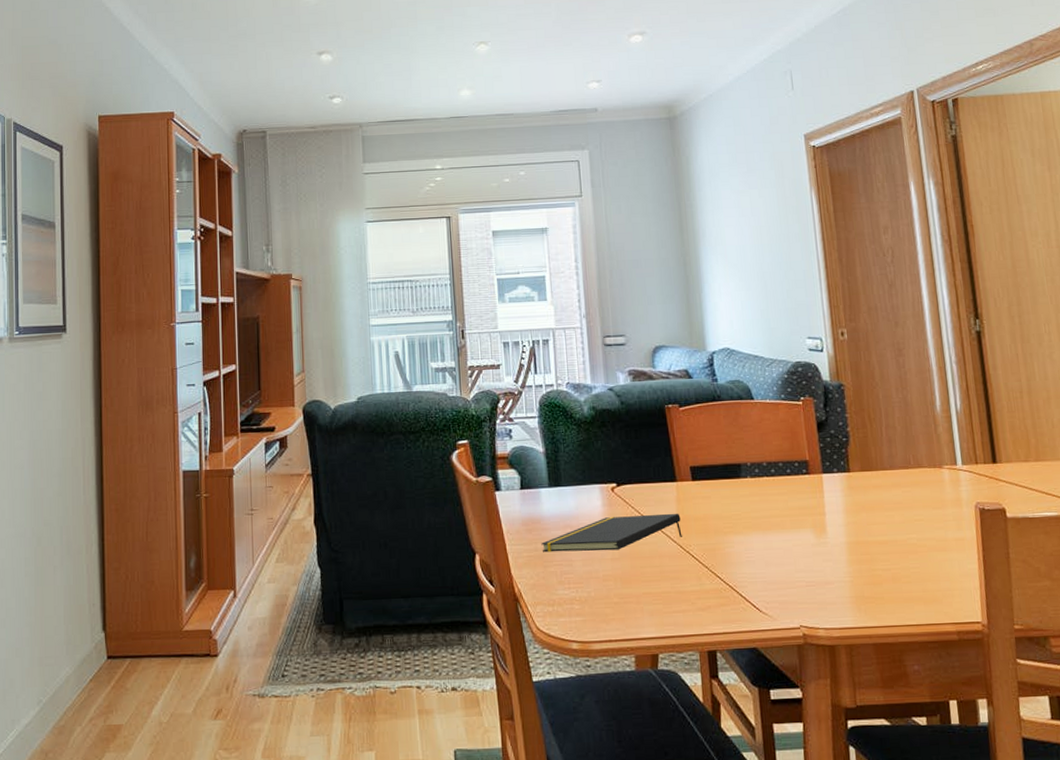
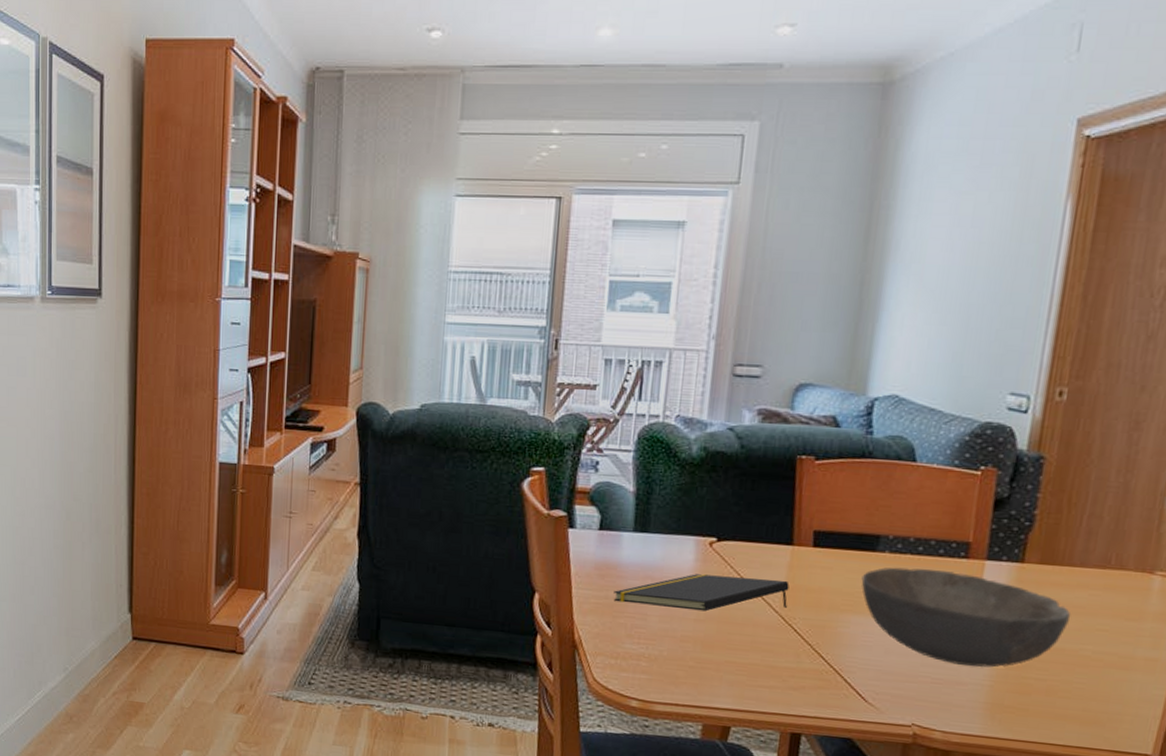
bowl: none [734,487,894,567] -> present [861,567,1071,668]

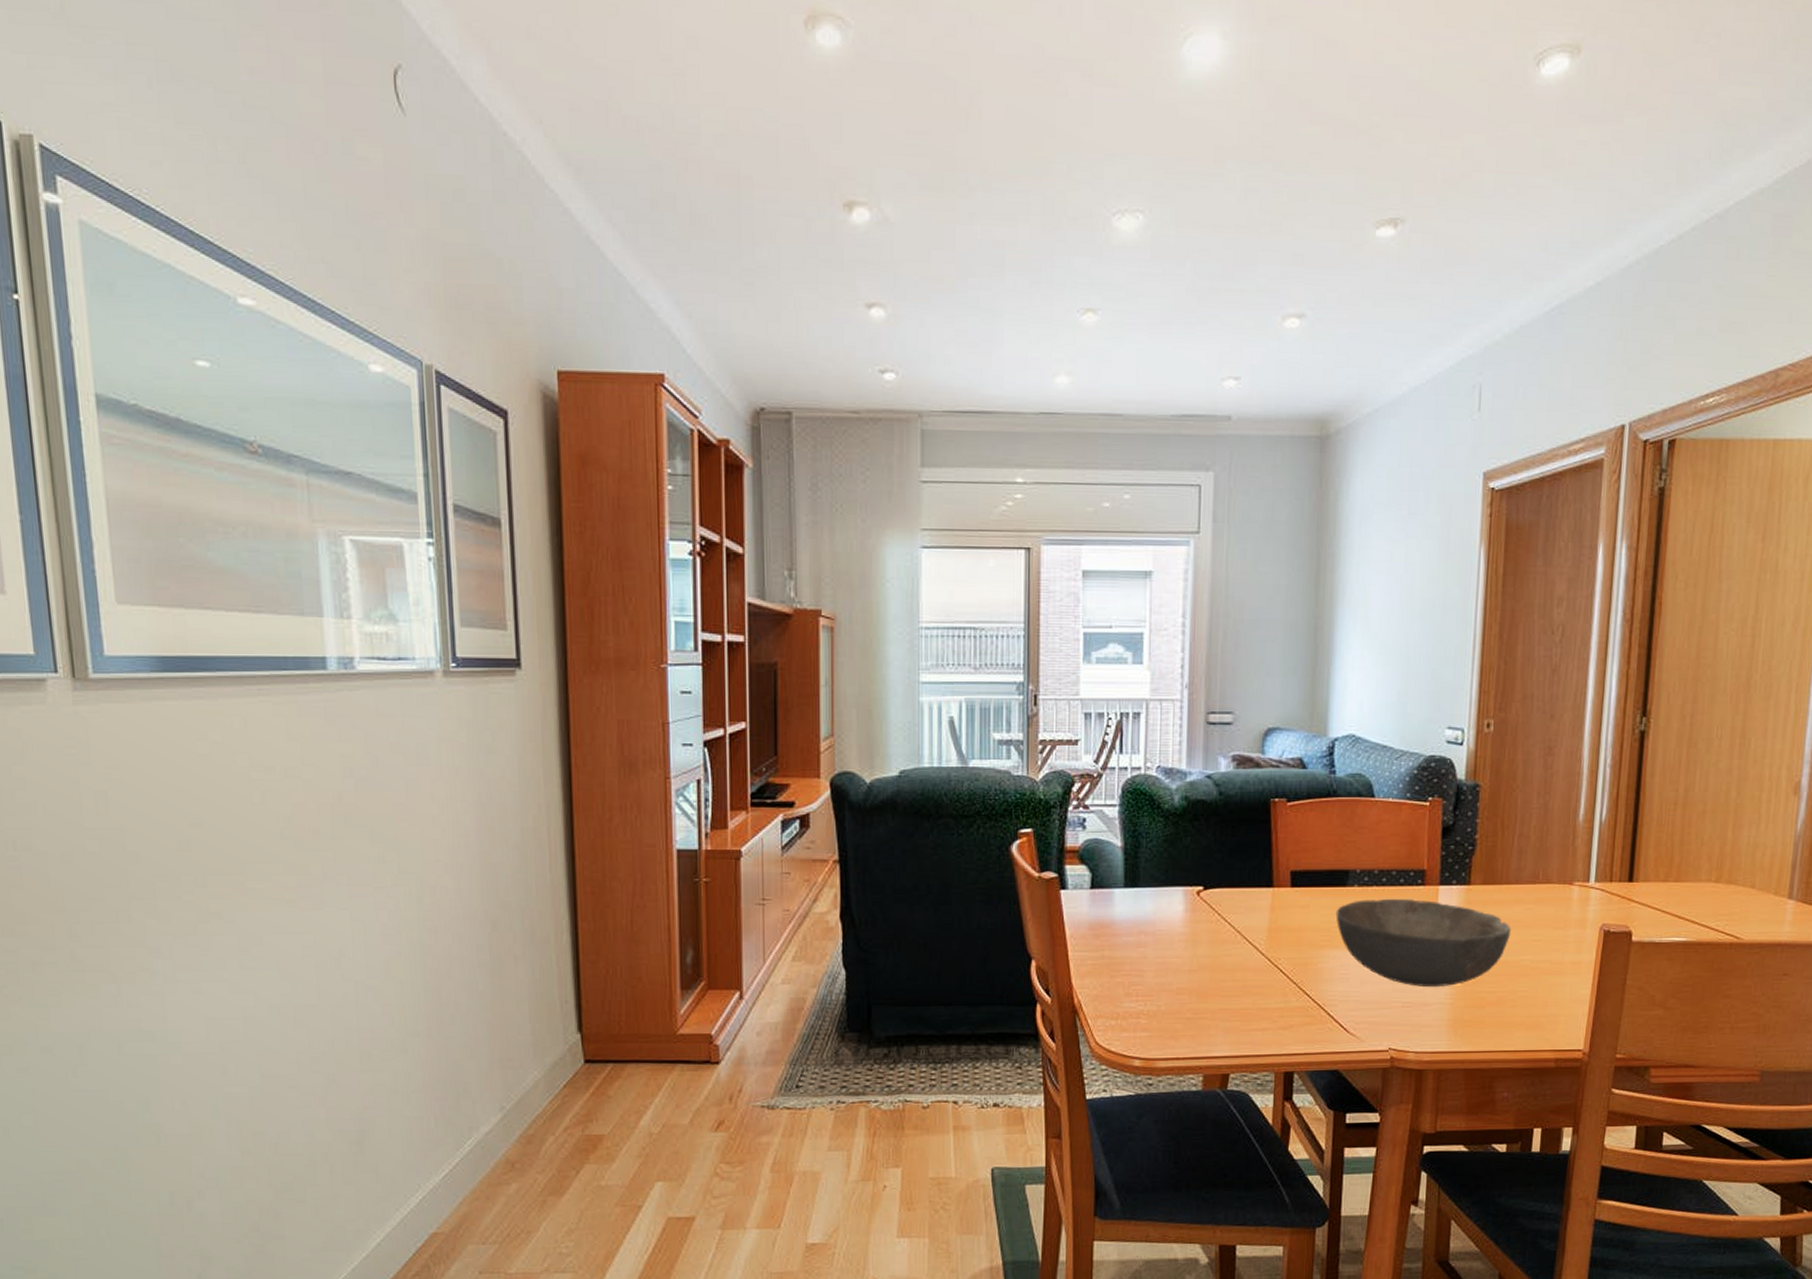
notepad: present [613,574,790,612] -> none [1109,922,1273,962]

